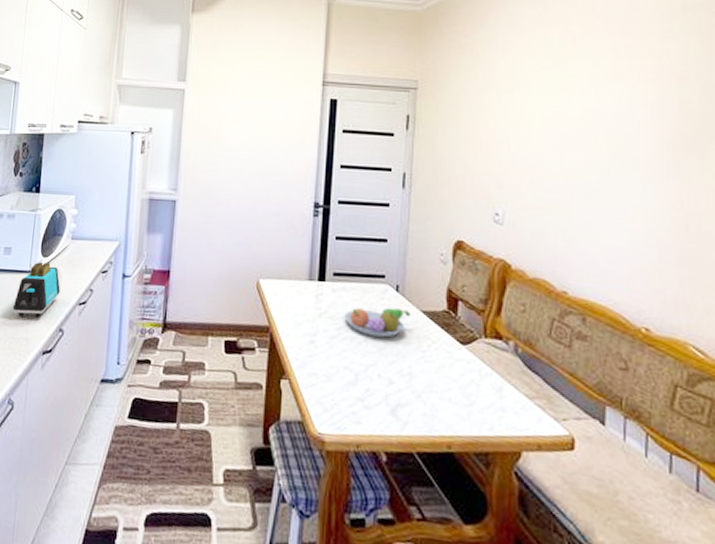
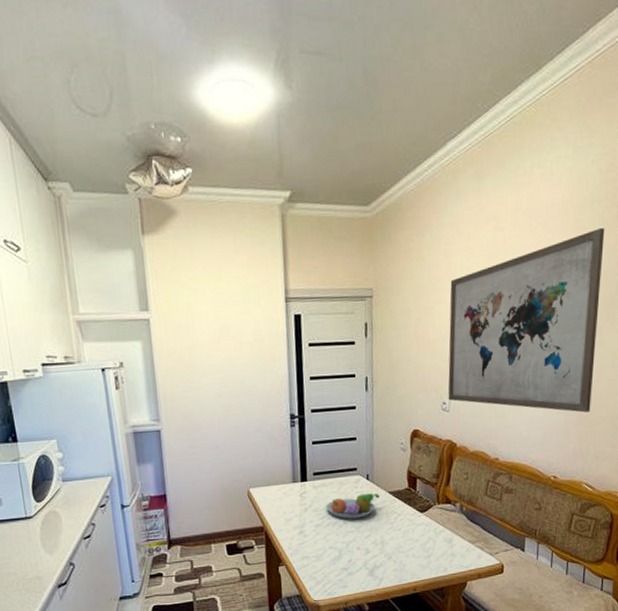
toaster: present [12,262,60,318] -> none [17,507,63,560]
wall art: none [501,38,703,251] -> present [448,228,605,413]

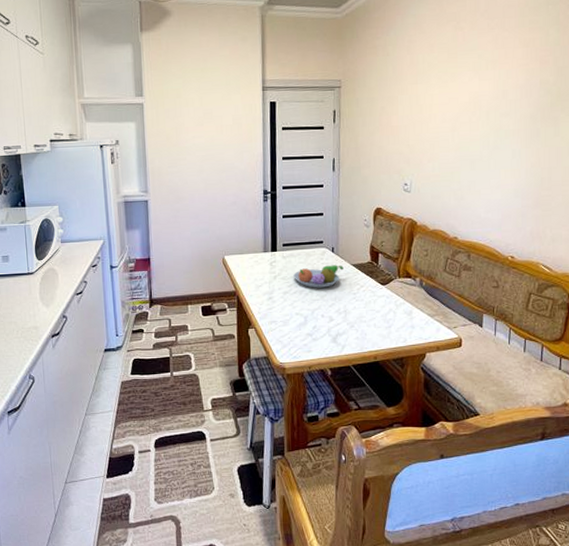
wall art: present [448,228,605,413] -> none [409,28,560,197]

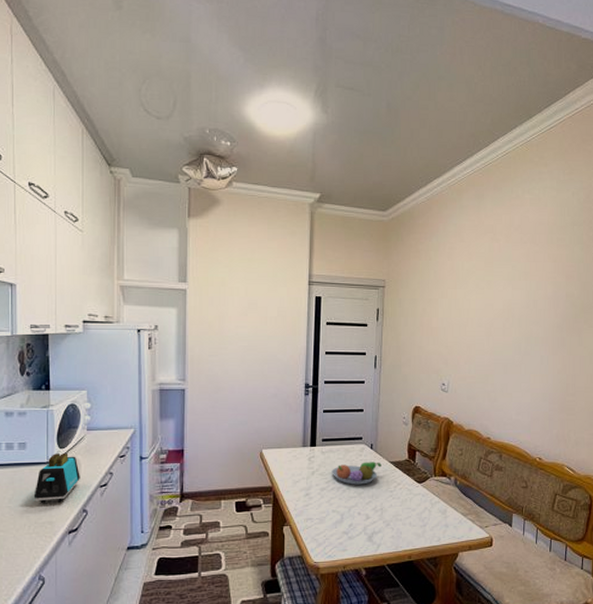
toaster: none [19,264,58,311] -> present [33,453,80,504]

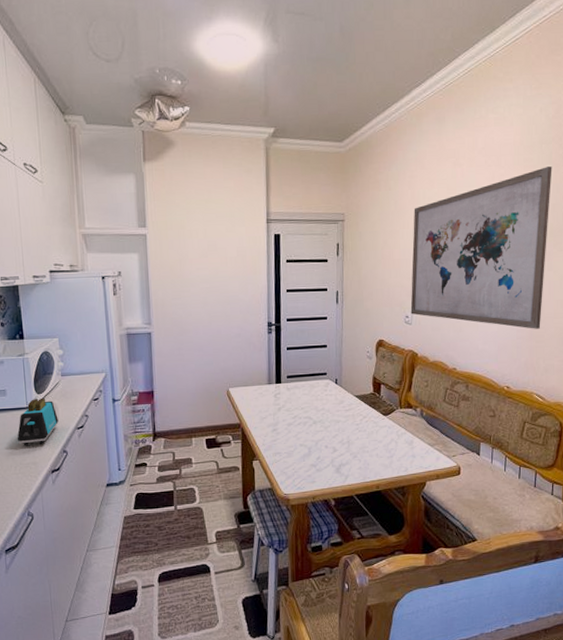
fruit bowl: present [332,462,382,485] -> none [297,396,347,419]
wall art: none [447,247,583,402] -> present [410,166,552,329]

